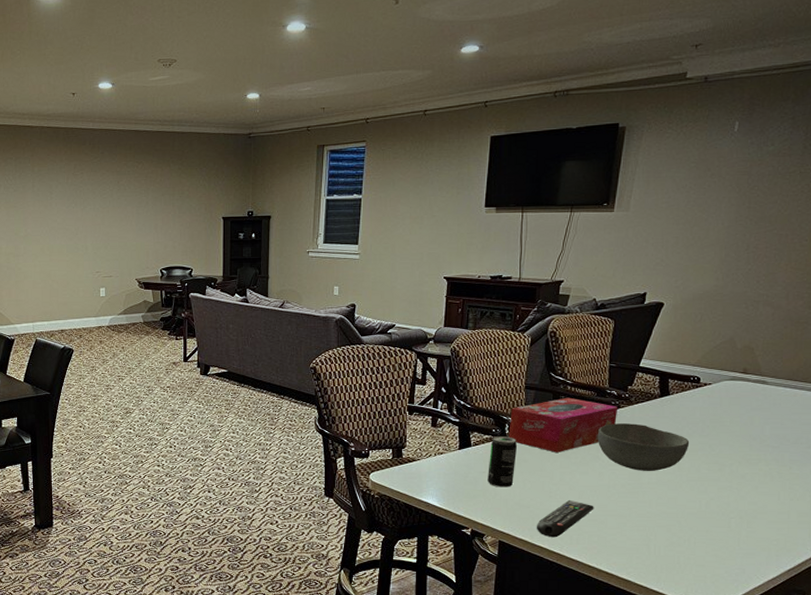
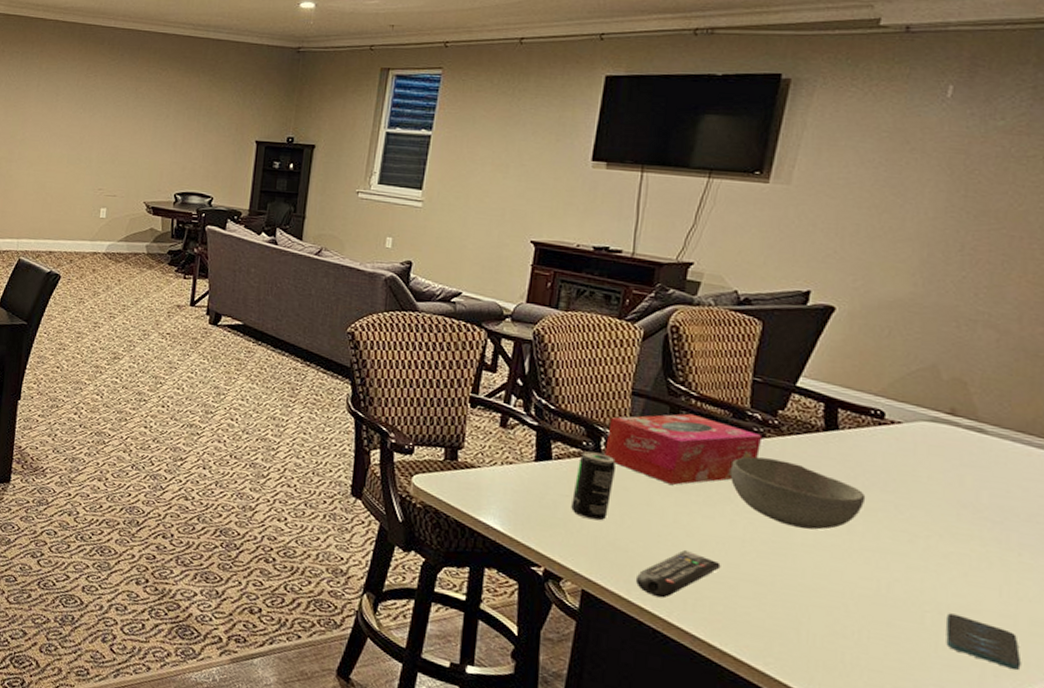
smartphone: none [744,517,793,549] -> present [945,613,1022,670]

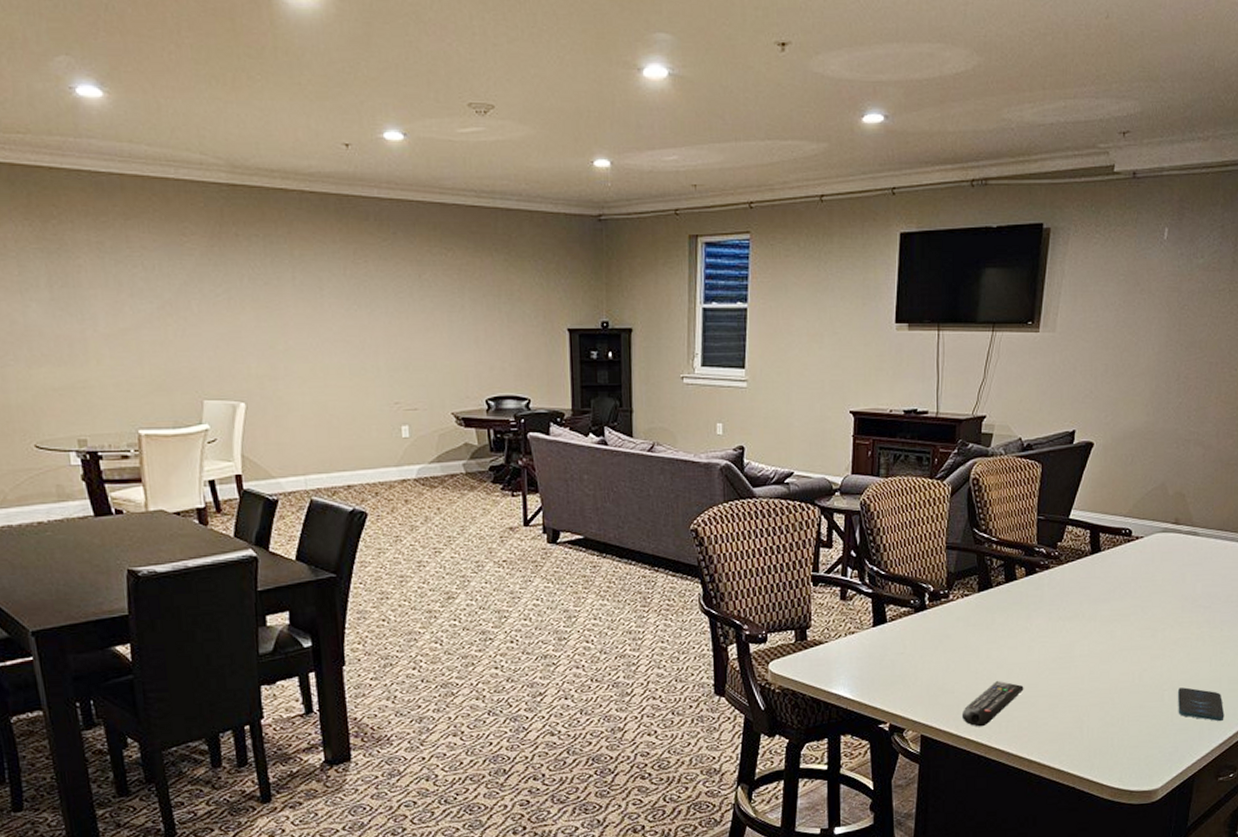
beverage can: present [571,451,616,521] -> none [906,608,938,671]
tissue box: present [604,413,763,485] -> none [929,558,1048,625]
bowl: present [729,456,866,530] -> none [1025,586,1122,642]

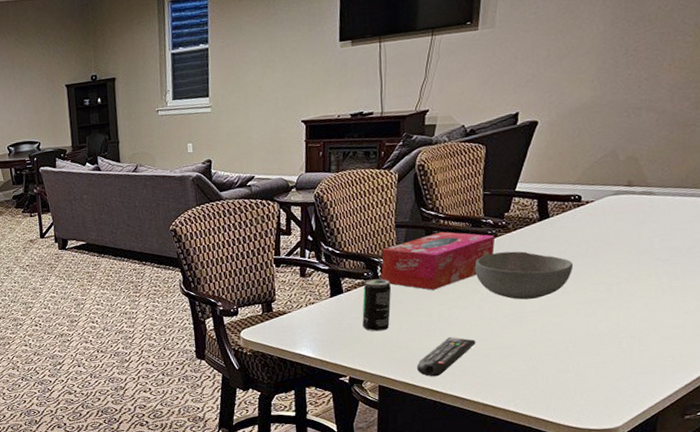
beverage can: none [906,608,938,671] -> present [362,278,391,332]
tissue box: none [929,558,1048,625] -> present [381,231,496,290]
bowl: none [1025,586,1122,642] -> present [474,251,574,300]
smartphone: present [1177,687,1225,721] -> none [636,334,689,364]

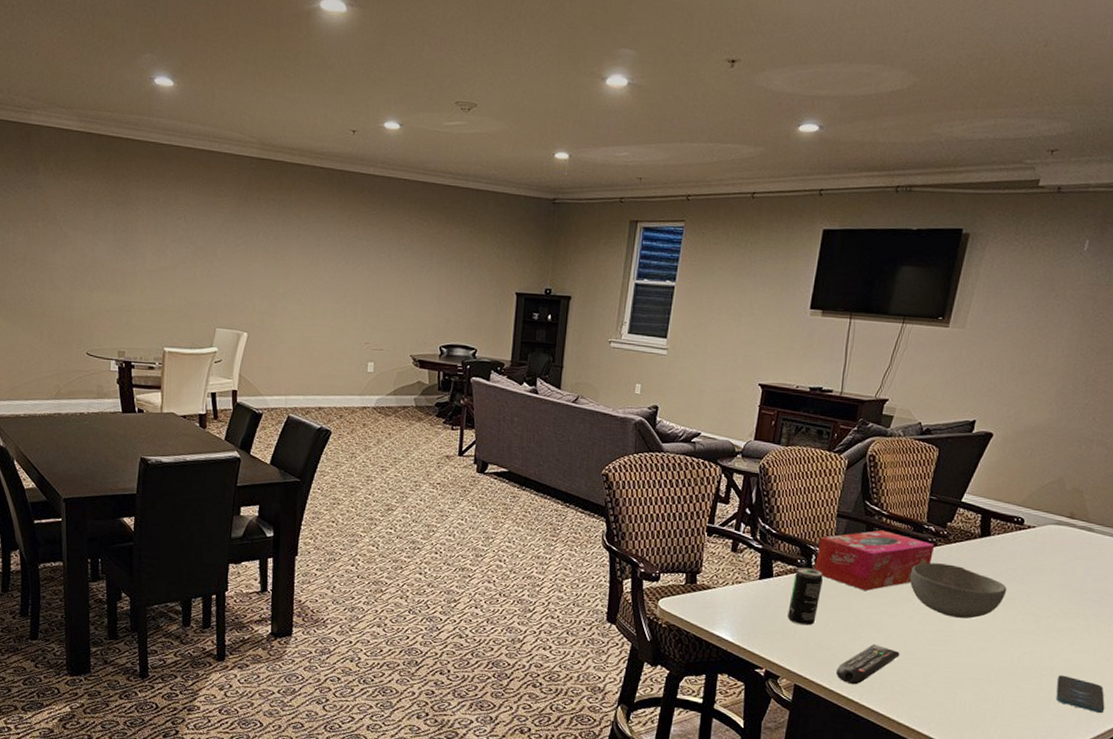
smartphone: none [636,334,689,364] -> present [1055,675,1105,713]

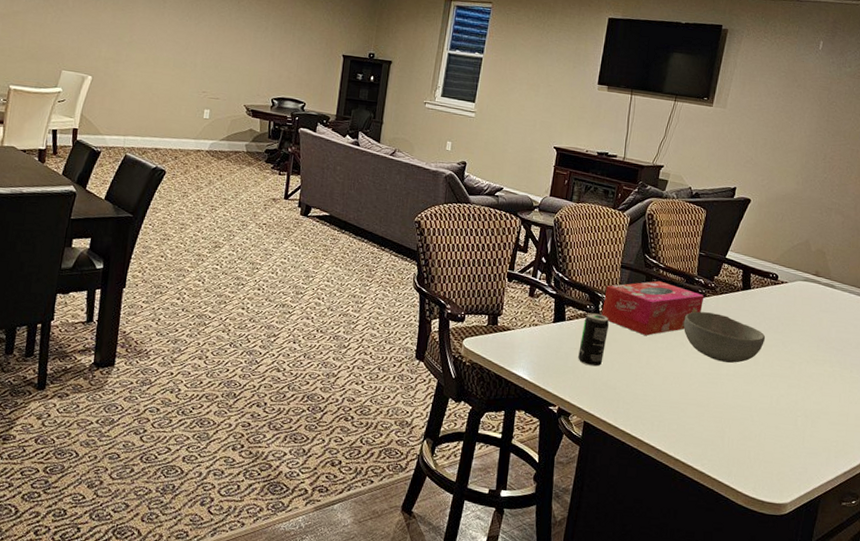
remote control: present [835,643,900,685] -> none [620,384,676,423]
smartphone: present [1055,675,1105,713] -> none [809,416,850,451]

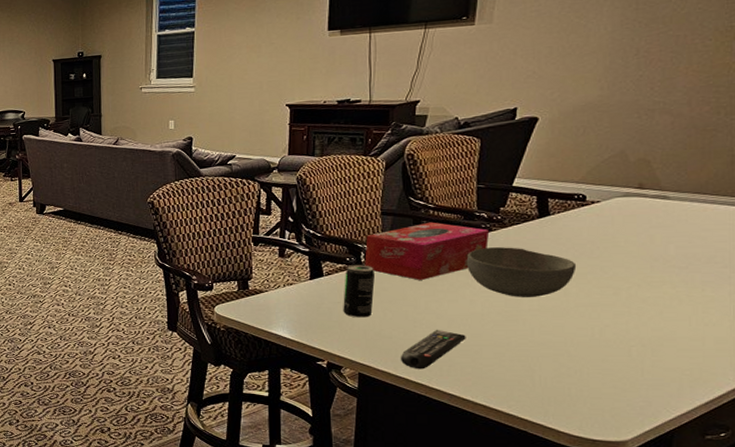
remote control: none [620,384,676,423] -> present [400,329,466,369]

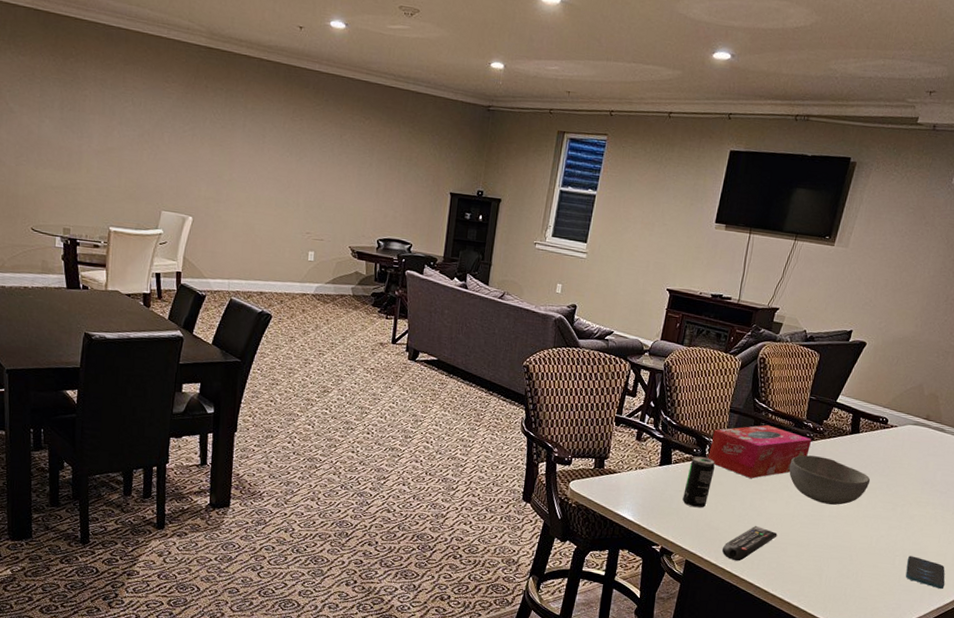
smartphone: none [648,344,711,379] -> present [905,556,945,589]

